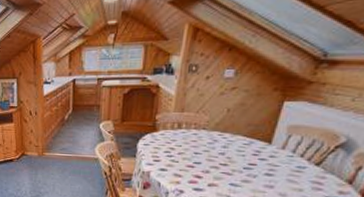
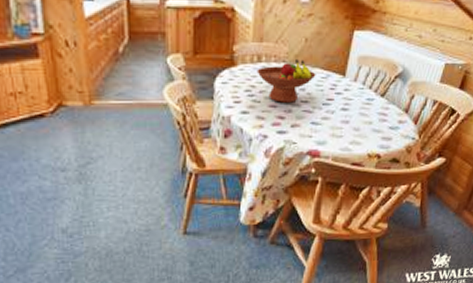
fruit bowl: none [176,127,238,165] -> present [257,59,316,103]

